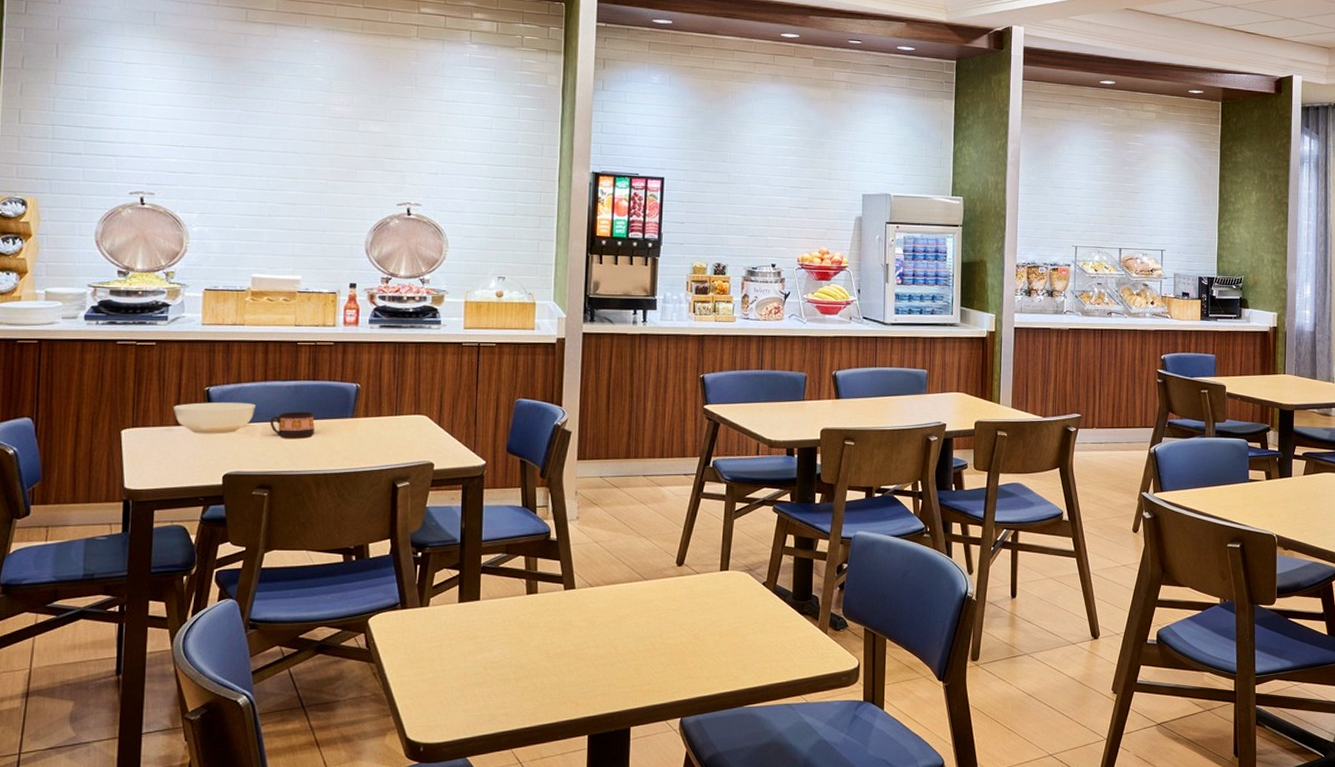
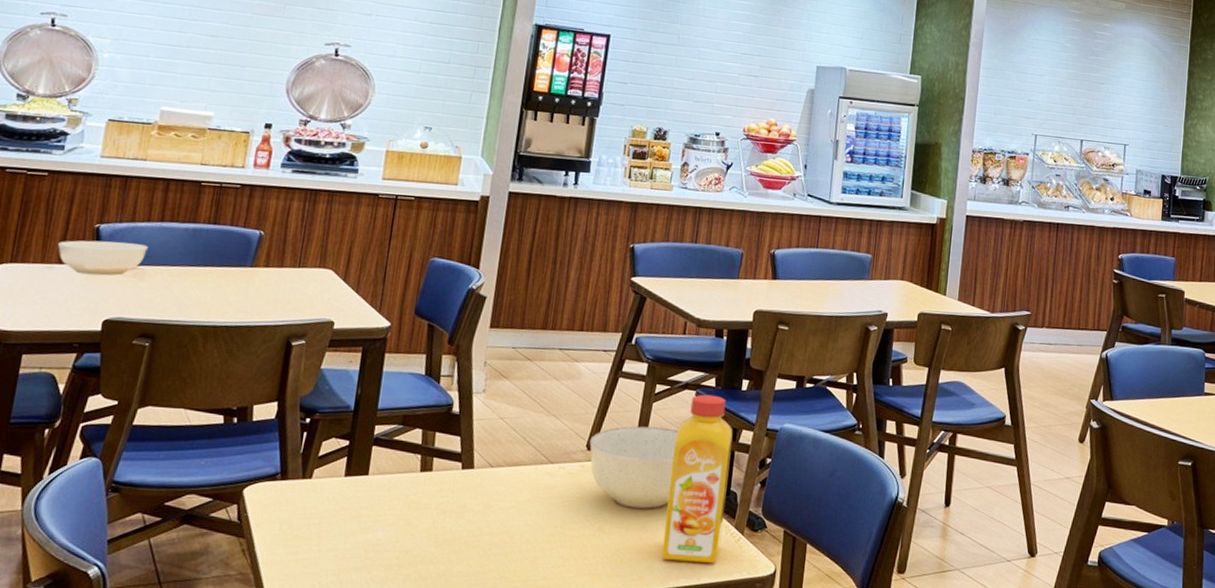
cup: present [270,412,315,440] -> none [161,256,210,288]
bowl: none [679,542,760,616] -> present [589,426,679,509]
juice bottle: none [754,509,810,661] -> present [661,394,733,563]

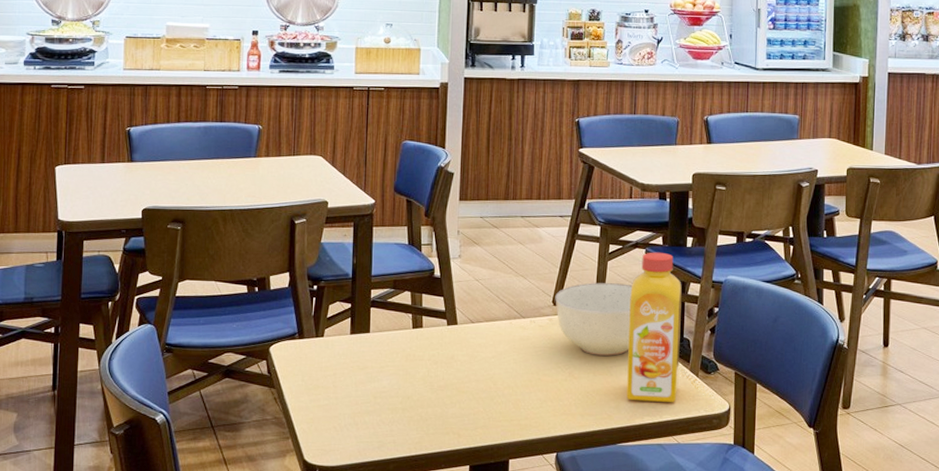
bowl: present [57,240,148,276] -> none [99,141,170,172]

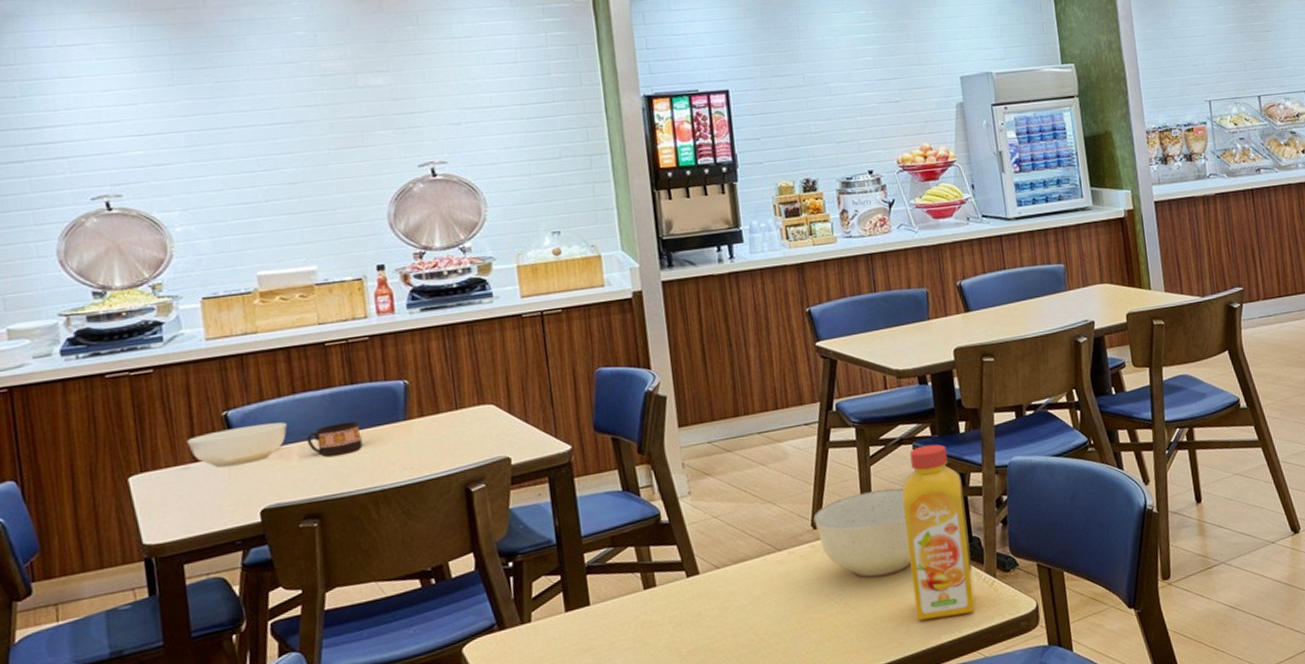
bowl: none [99,141,170,172] -> present [186,422,287,469]
cup: none [183,151,222,178] -> present [307,421,363,458]

